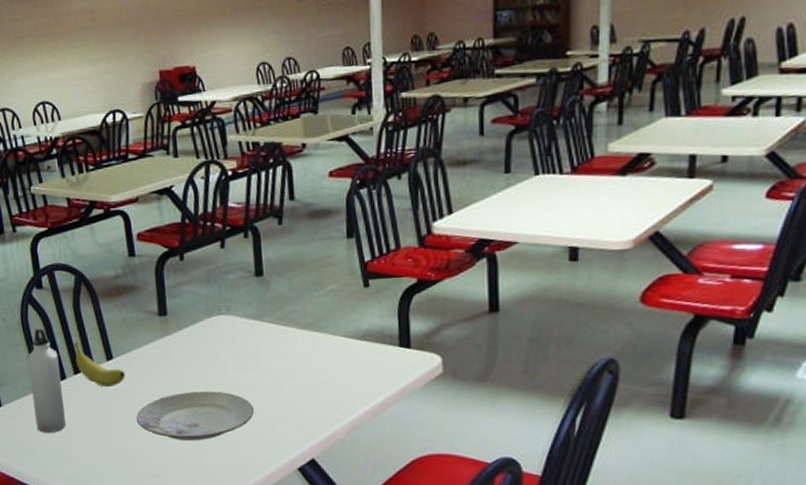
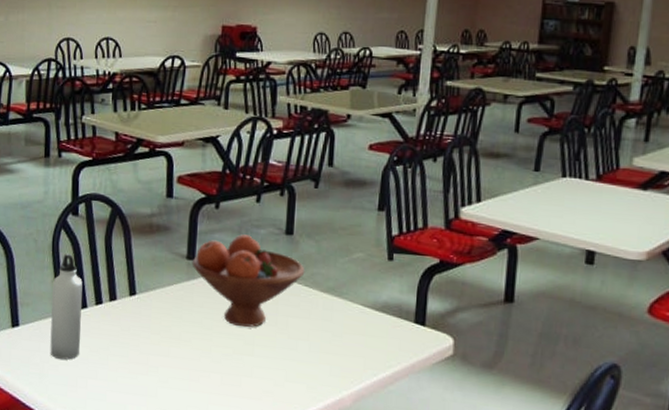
fruit: present [73,342,125,388] -> none [99,273,145,323]
plate: present [136,391,254,441] -> none [149,338,266,389]
fruit bowl: none [164,282,281,376] -> present [192,234,305,328]

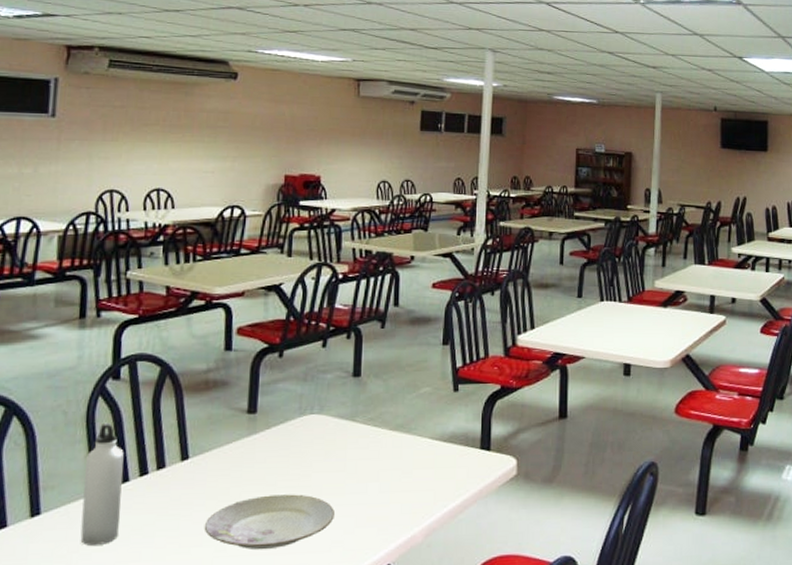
plate: none [149,338,266,389] -> present [204,494,334,550]
fruit bowl: present [192,234,305,328] -> none [253,381,374,478]

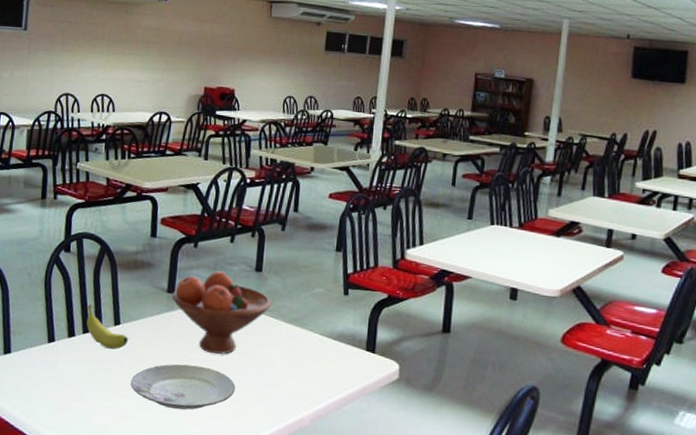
water bottle: present [80,422,124,545] -> none [38,286,72,384]
fruit: none [144,440,200,491] -> present [86,305,128,350]
fruit bowl: none [253,381,374,478] -> present [171,271,272,355]

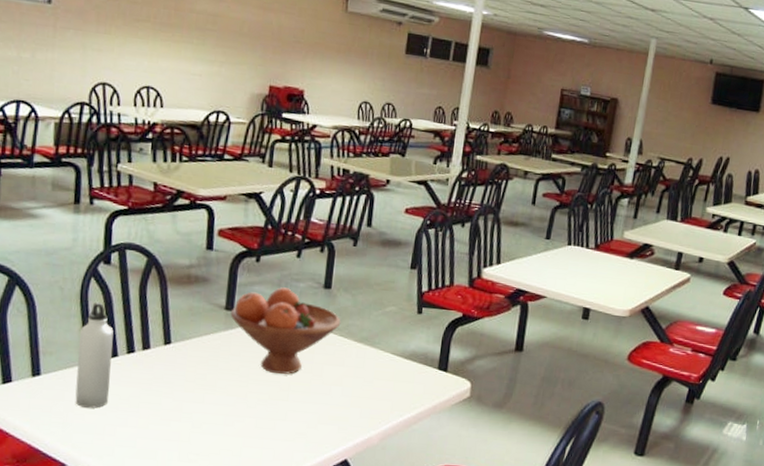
water bottle: none [38,286,72,384] -> present [75,302,114,408]
fruit: present [86,305,128,350] -> none [131,322,180,371]
plate: present [130,364,235,410] -> none [183,385,300,432]

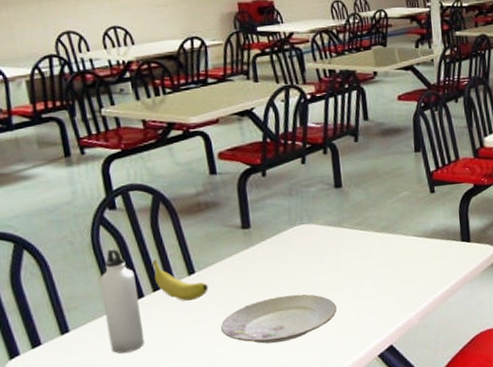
fruit: none [131,322,180,371] -> present [151,260,208,302]
plate: none [183,385,300,432] -> present [220,294,337,344]
fruit bowl: present [230,287,341,375] -> none [248,195,359,280]

